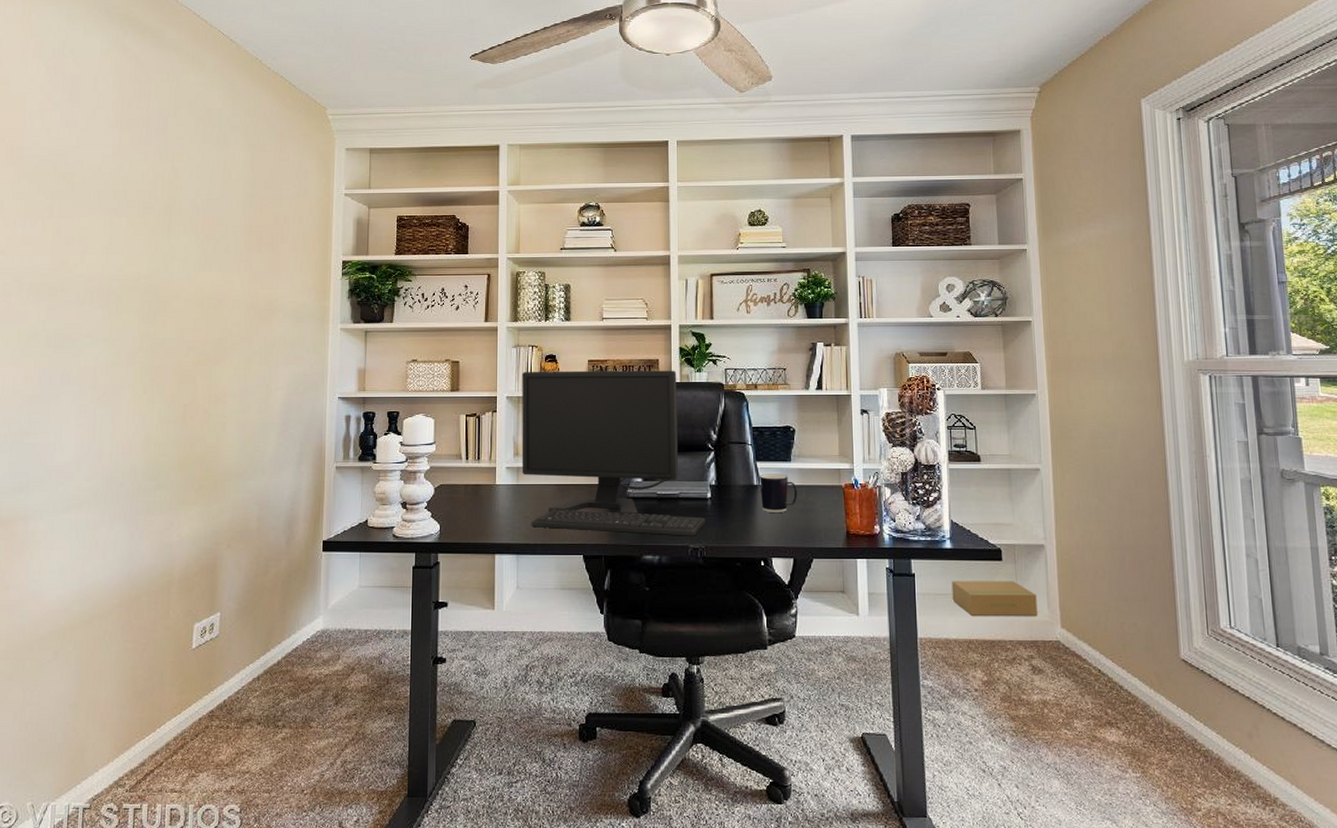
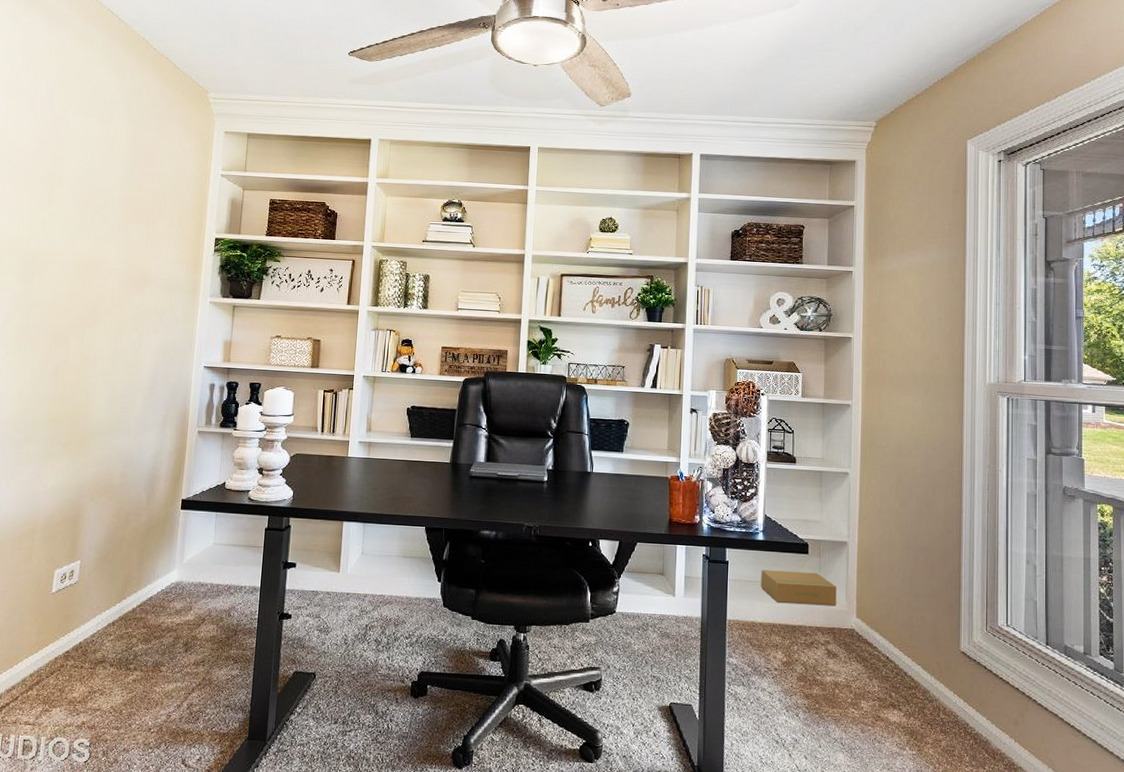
computer monitor: present [521,370,679,515] -> none [373,353,523,493]
computer keyboard: present [531,509,705,536] -> none [378,483,541,516]
mug: present [760,474,798,514] -> none [593,462,628,499]

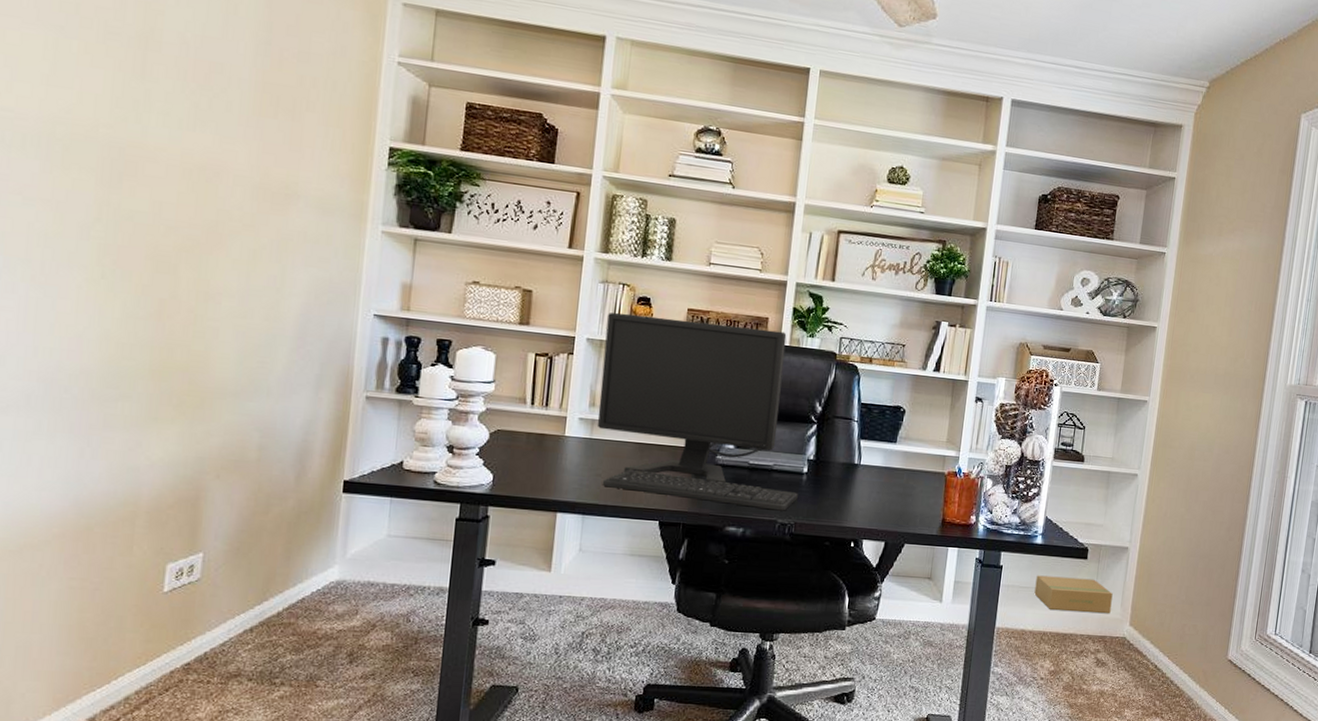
computer monitor: none [373,353,523,493] -> present [597,312,787,484]
computer keyboard: none [378,483,541,516] -> present [602,469,798,511]

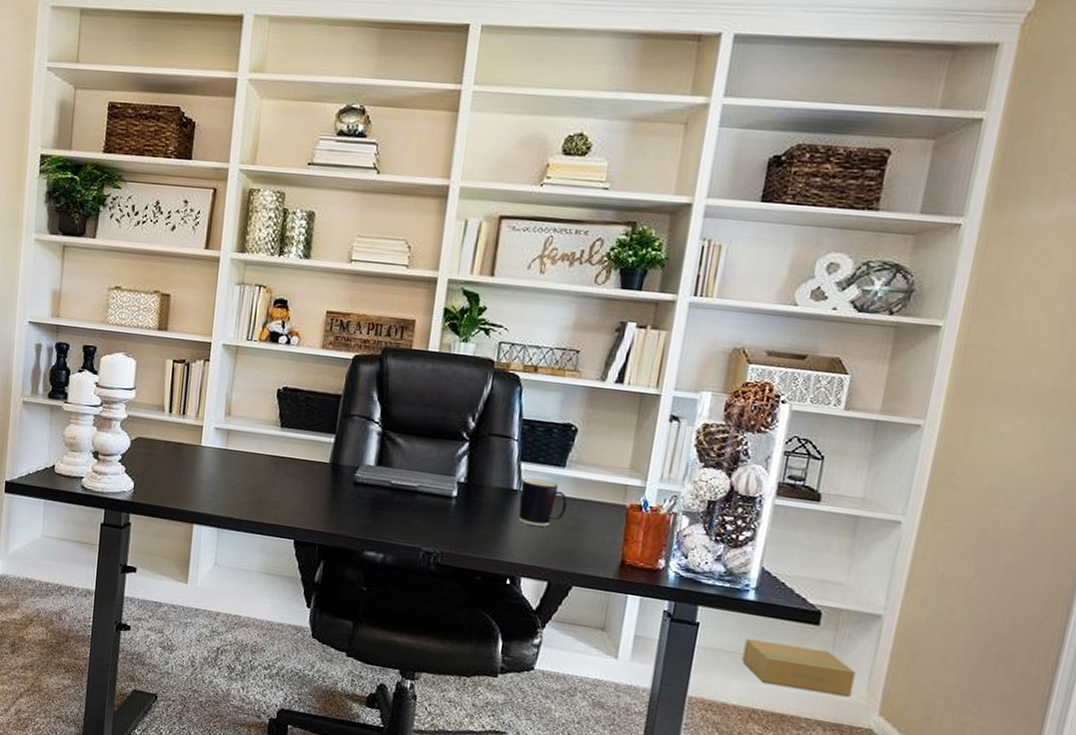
computer monitor: present [597,312,787,484] -> none [232,316,436,504]
computer keyboard: present [602,469,798,511] -> none [237,483,446,539]
mug: none [859,453,899,495] -> present [518,477,568,527]

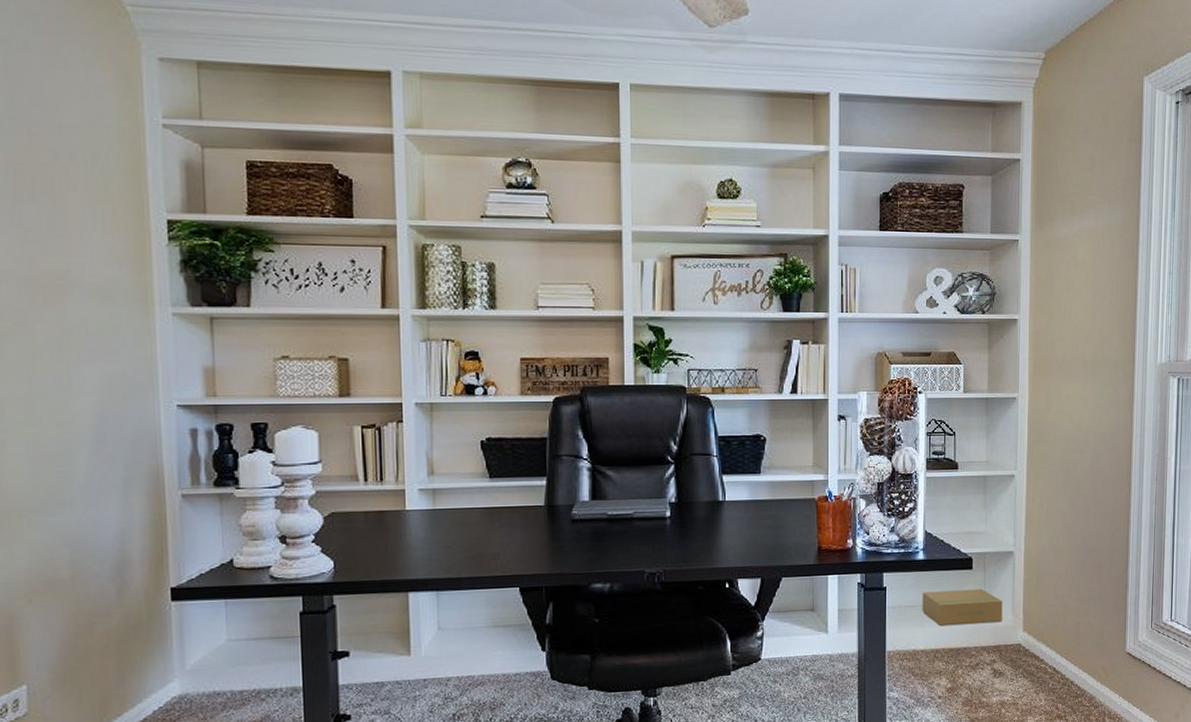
mug: present [518,477,568,527] -> none [726,487,768,531]

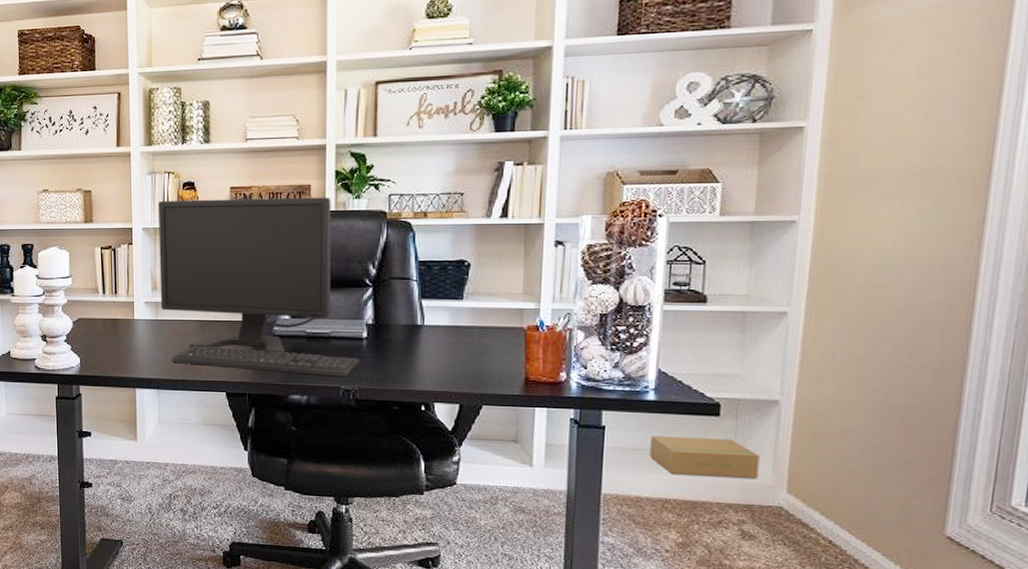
computer monitor: none [435,371,633,541] -> present [158,197,331,354]
computer keyboard: none [453,536,664,561] -> present [171,345,360,377]

